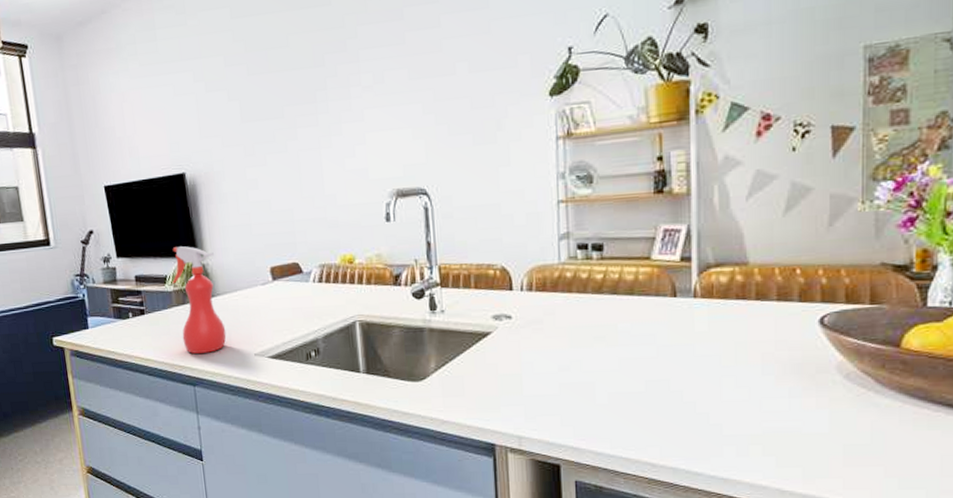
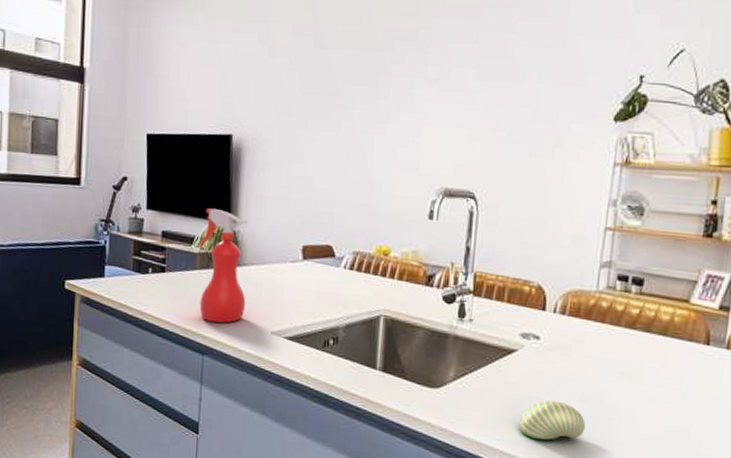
decorative egg: none [504,374,570,413] -> present [518,400,586,440]

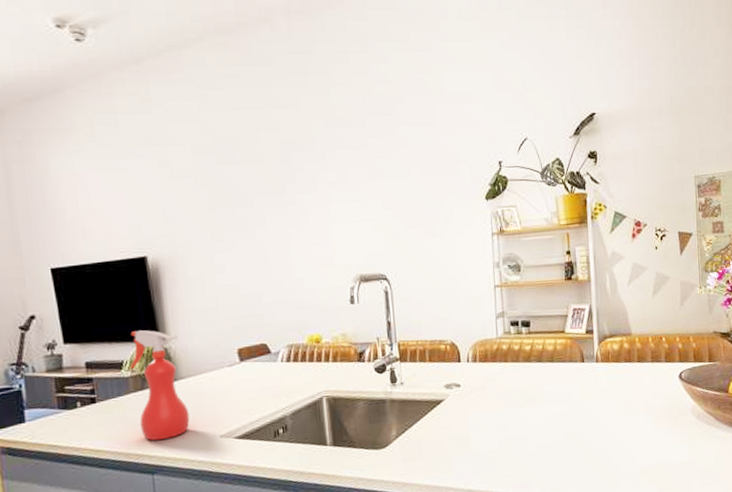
decorative egg: present [518,400,586,440] -> none [456,433,509,470]

